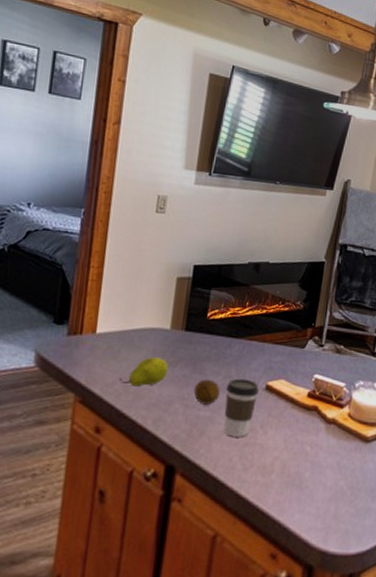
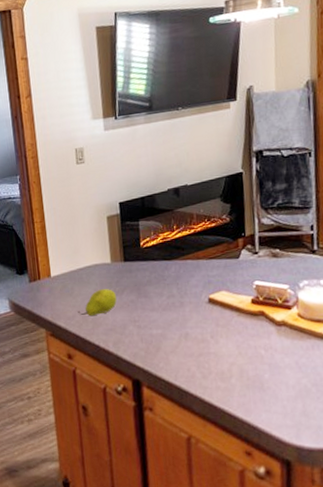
fruit: present [193,379,220,405] -> none [142,300,167,324]
coffee cup: present [224,378,259,437] -> none [171,295,203,349]

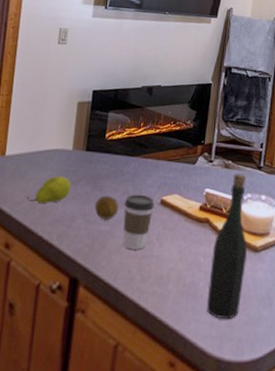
fruit: none [142,300,167,324] -> present [94,195,119,220]
coffee cup: none [171,295,203,349] -> present [123,194,154,250]
bottle: none [273,261,314,409] -> present [206,174,248,320]

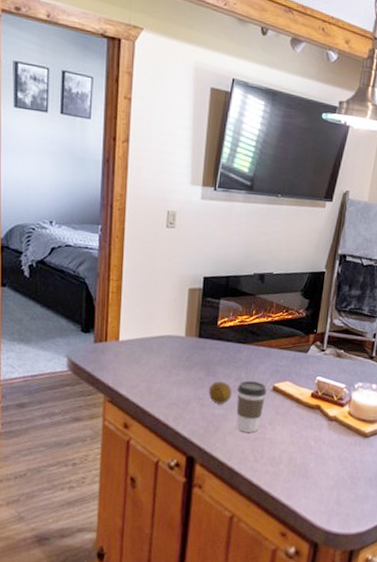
fruit: present [26,176,71,204] -> none [142,362,185,388]
bottle: present [206,174,248,320] -> none [316,363,358,497]

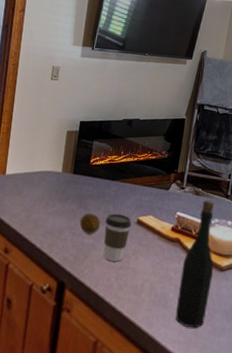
bottle: none [316,363,358,497] -> present [175,200,215,328]

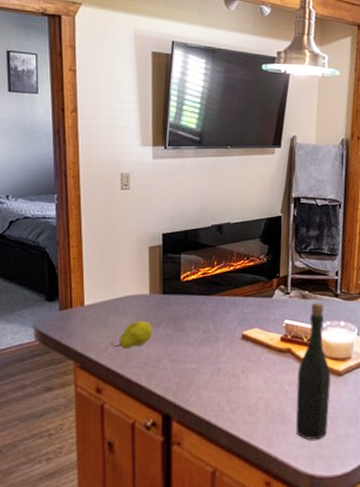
fruit: none [23,194,60,217] -> present [111,321,152,349]
fruit: present [79,213,100,234] -> none [177,335,201,358]
coffee cup: present [103,213,132,262] -> none [207,331,236,384]

